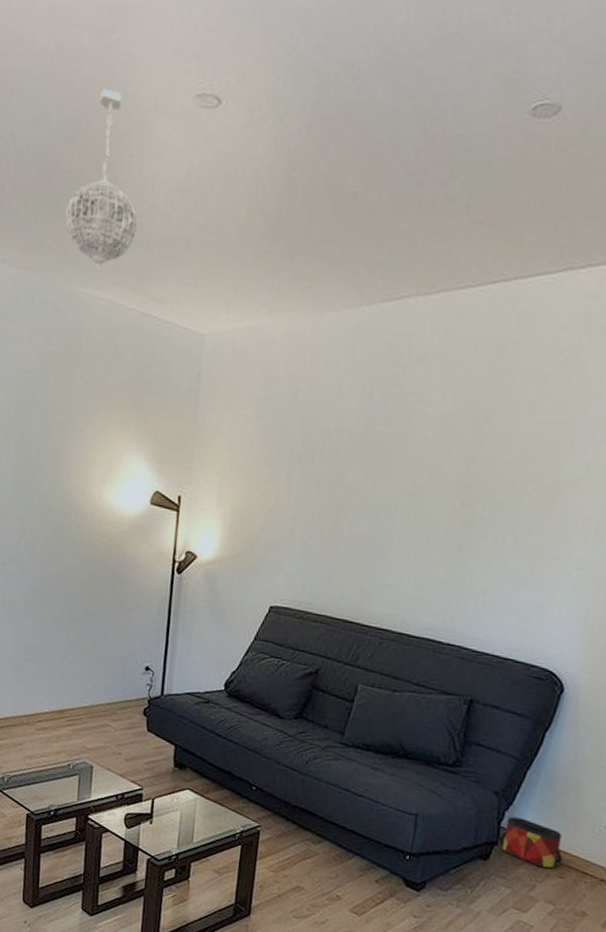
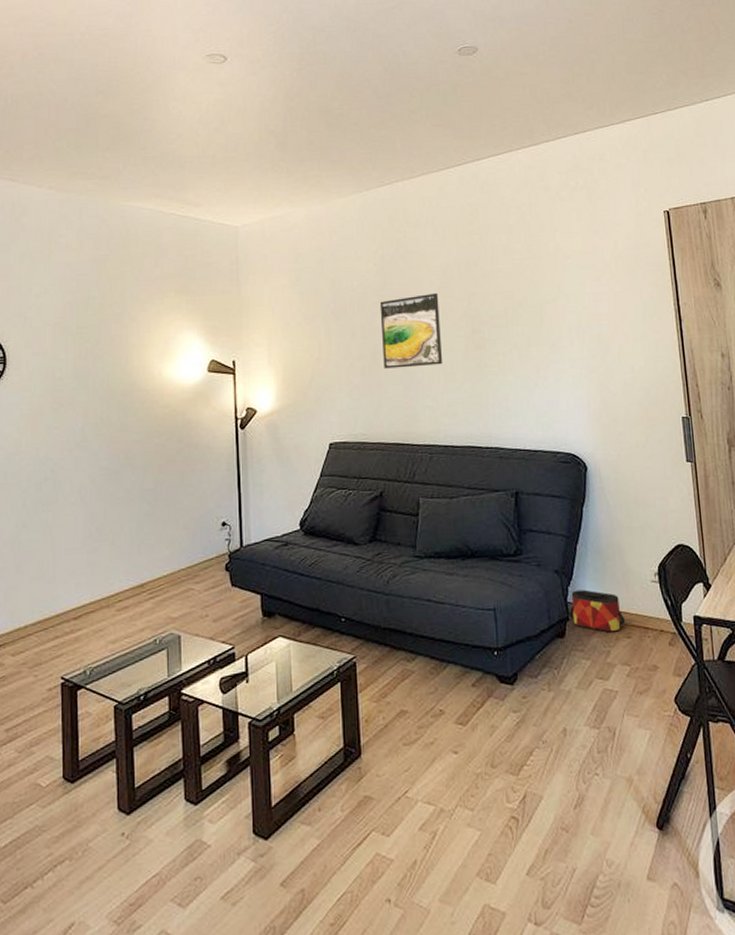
pendant light: present [65,88,138,270] -> none [105,54,169,187]
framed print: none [346,449,430,539] -> present [379,292,442,369]

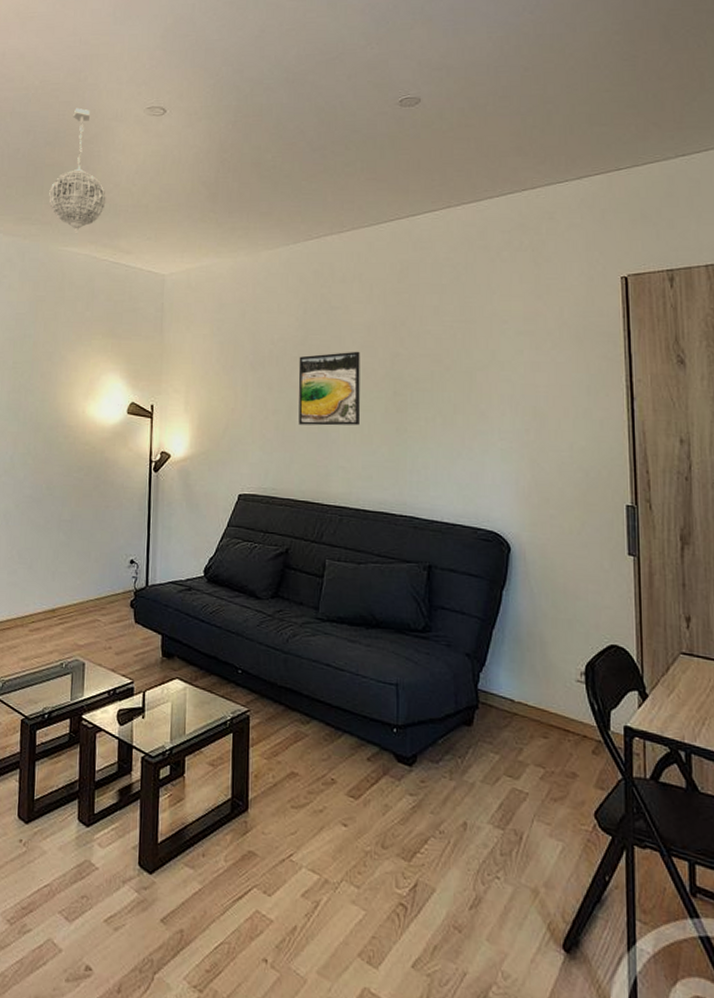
pendant light: none [105,54,169,187] -> present [49,107,106,233]
bag: present [568,589,626,633] -> none [478,677,543,730]

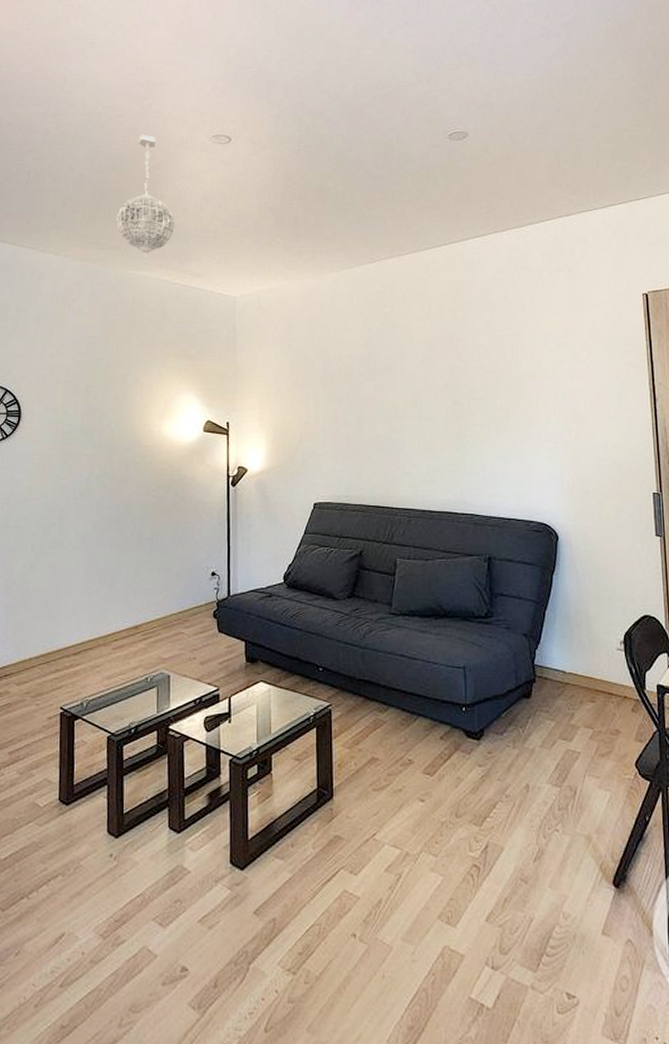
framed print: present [298,351,360,426] -> none [366,365,423,435]

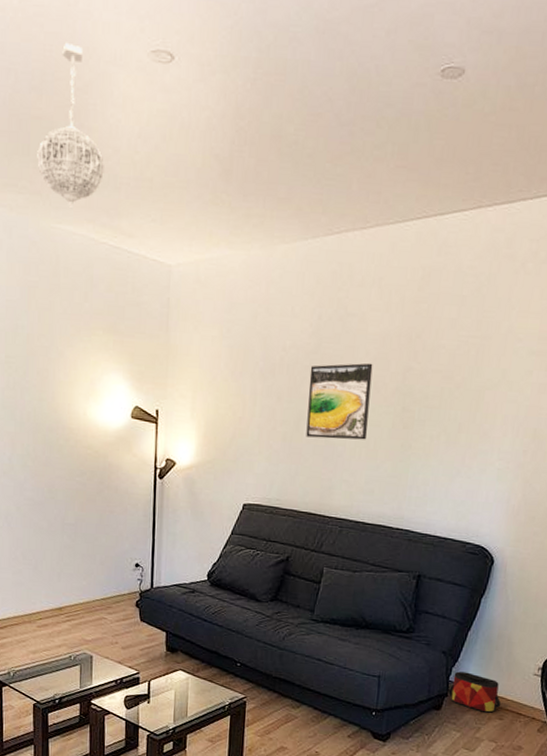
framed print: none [366,365,423,435] -> present [306,363,373,440]
bag: none [535,654,591,696] -> present [448,671,501,713]

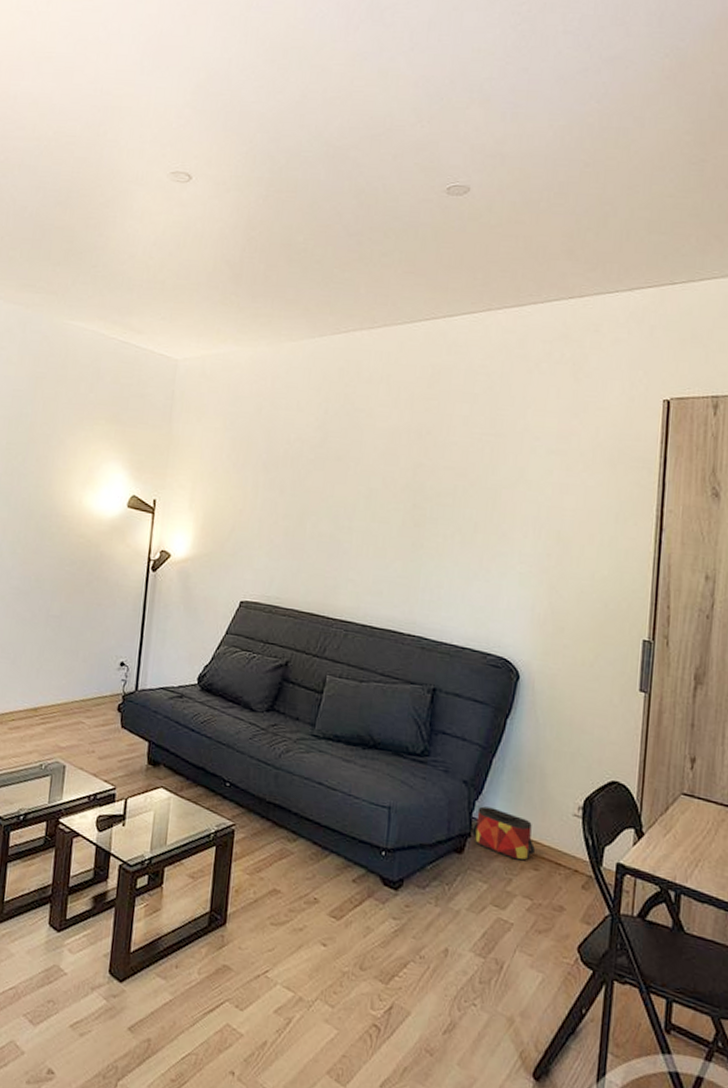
pendant light: present [37,42,104,208] -> none [56,165,119,306]
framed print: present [306,363,373,440] -> none [309,458,381,537]

